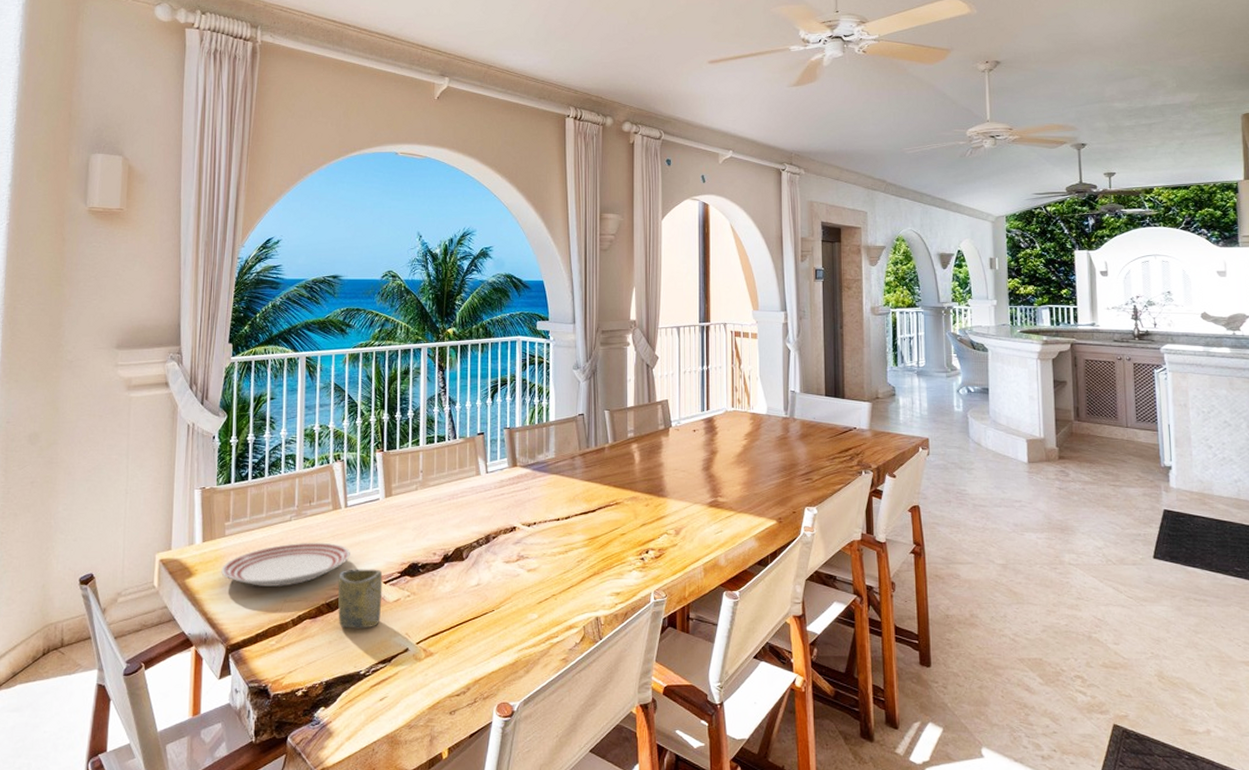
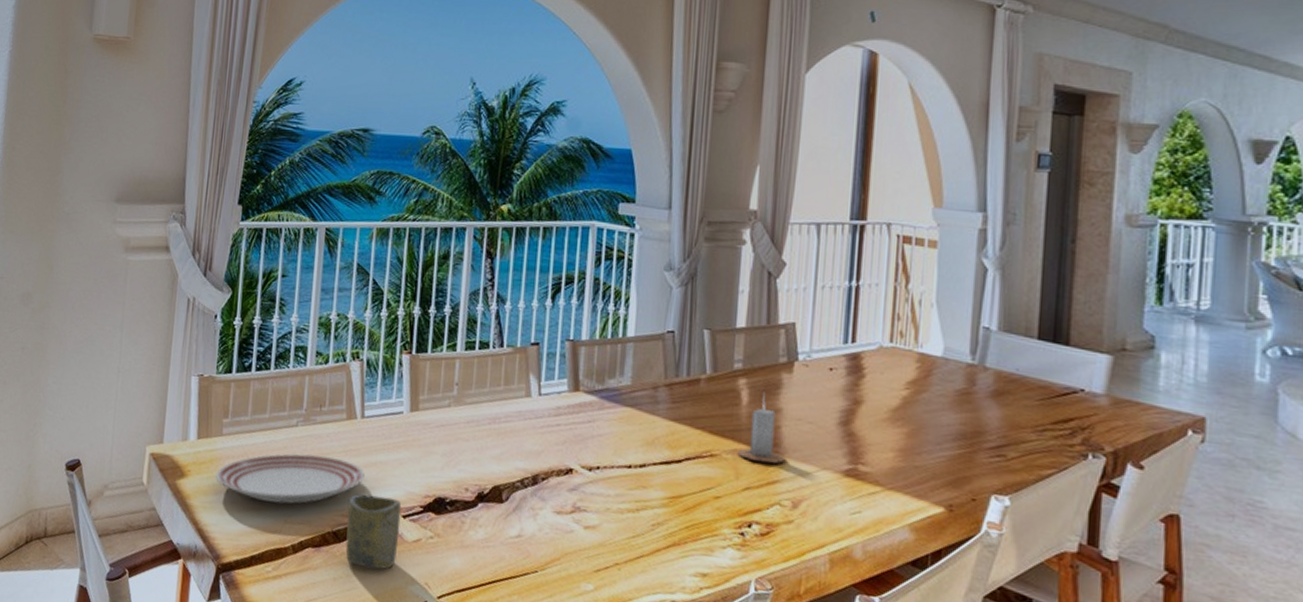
candle: none [635,455,669,505] -> present [737,395,786,464]

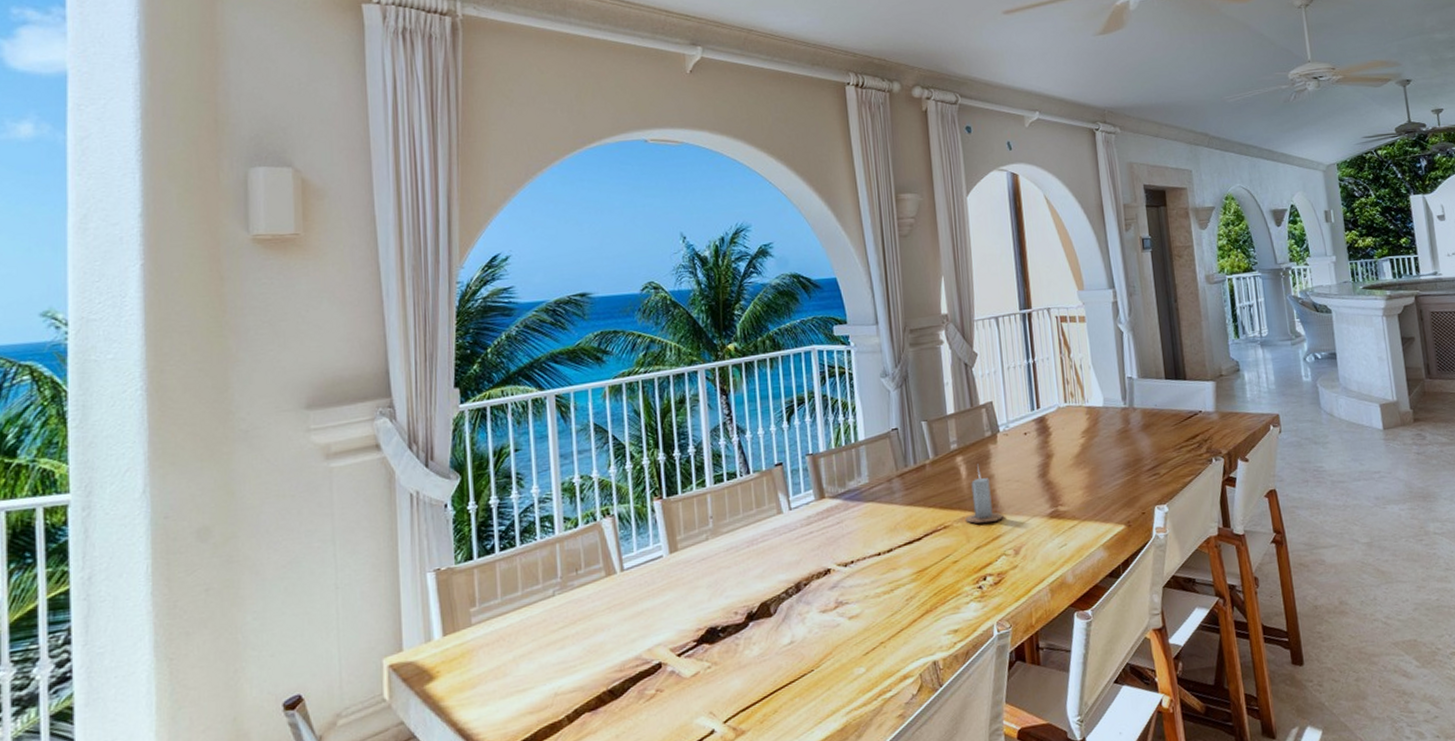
dinner plate: present [216,453,365,504] -> none [470,616,633,681]
cup: present [345,494,402,569] -> none [620,640,677,717]

